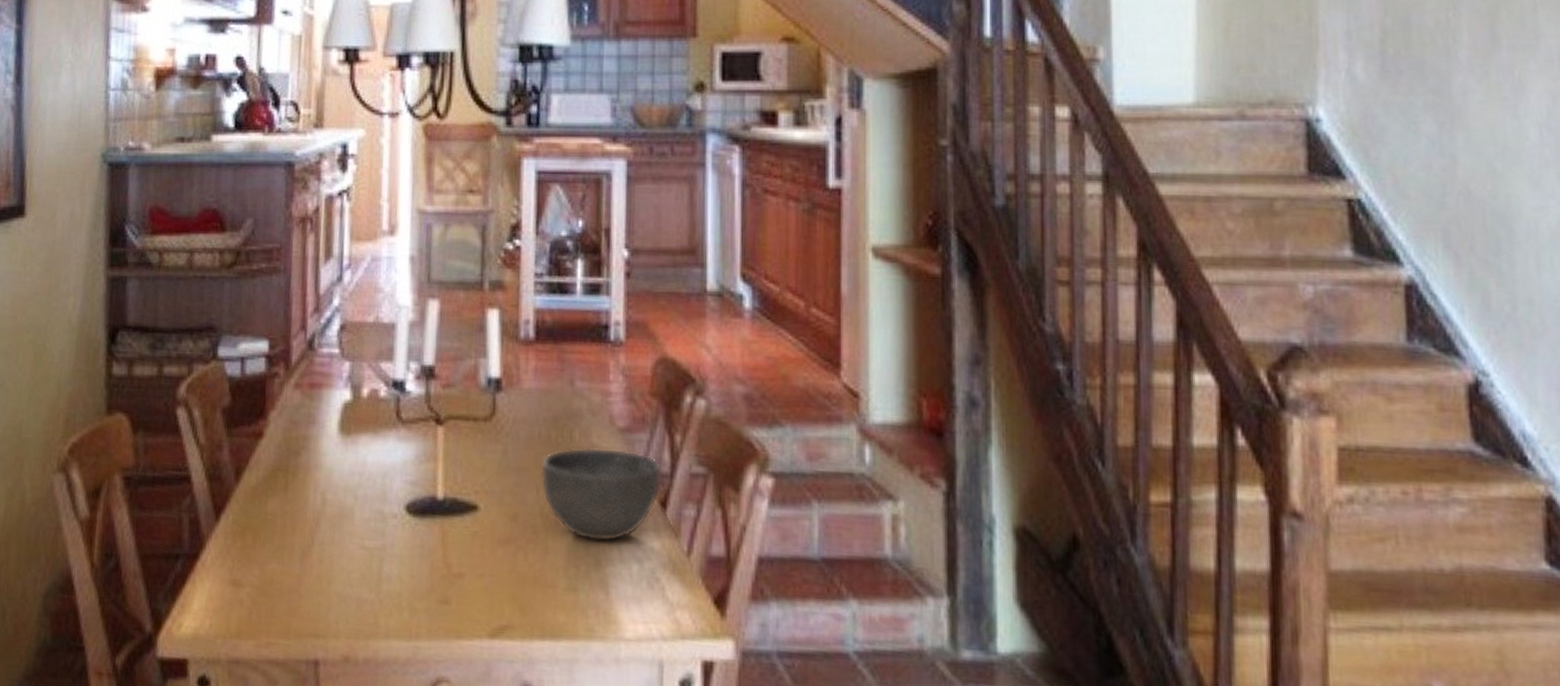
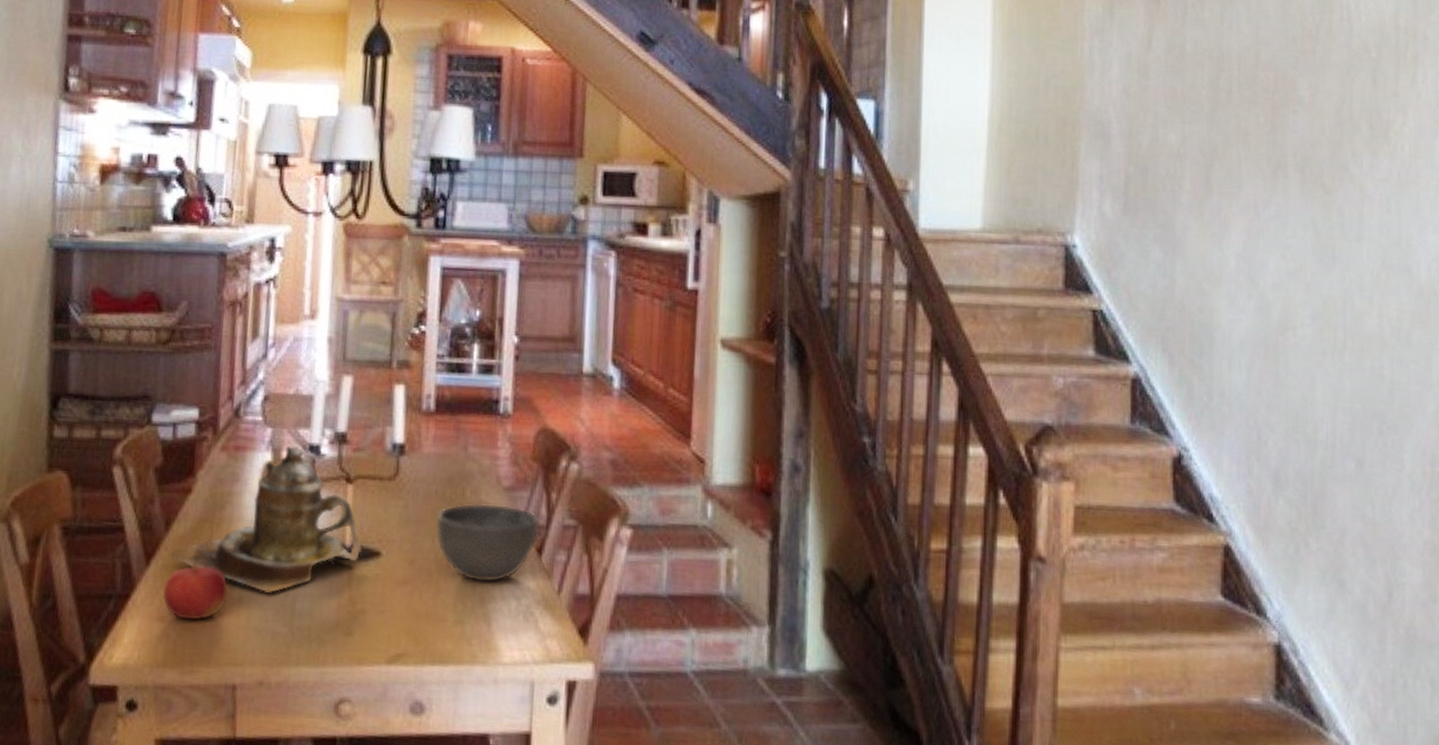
fruit: none [234,518,307,585] -> present [162,563,228,620]
teapot: none [239,381,457,554] -> present [168,445,363,594]

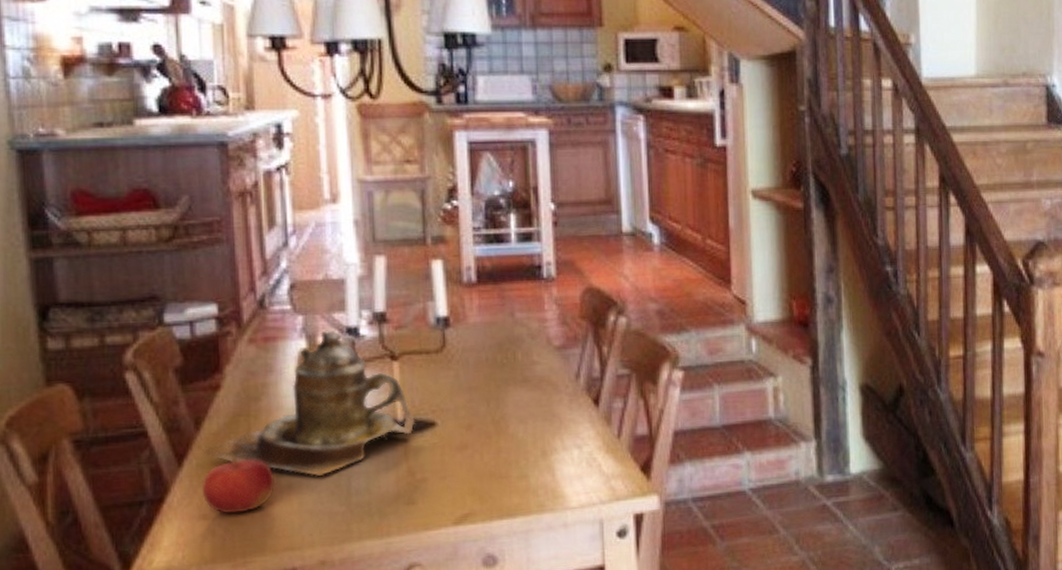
bowl: present [435,503,540,583] -> none [490,362,594,437]

